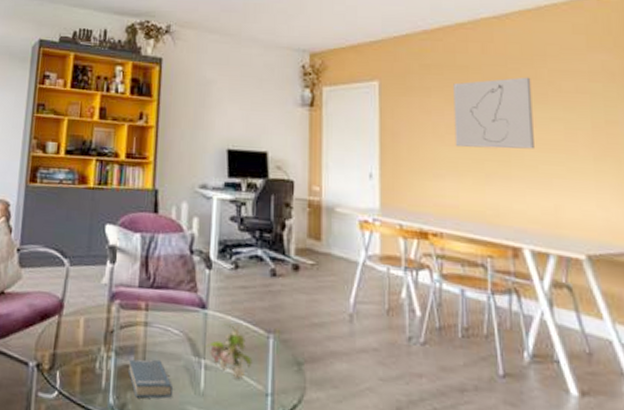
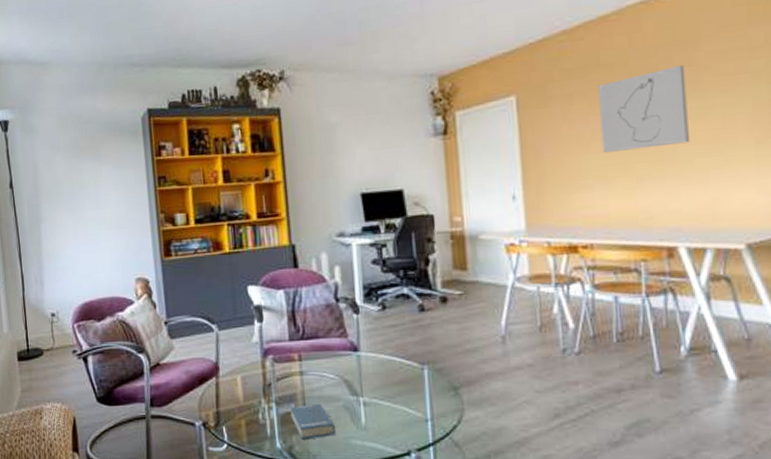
plant: present [206,324,253,379] -> none [362,362,410,410]

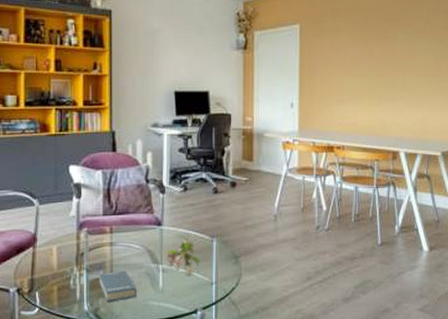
plant: none [362,362,410,410] -> present [162,235,200,275]
wall art: present [598,64,689,154] -> none [356,16,414,77]

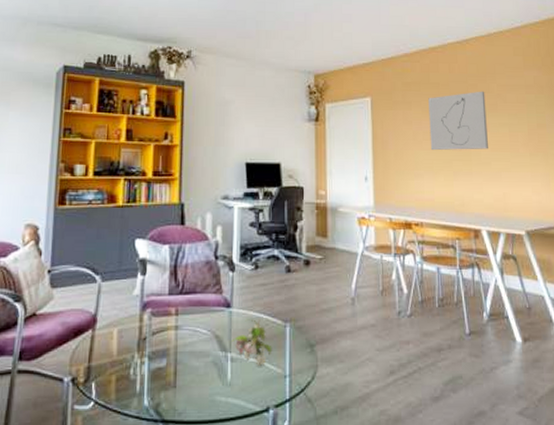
hardback book: present [99,270,138,302] -> none [162,359,204,396]
wall art: none [356,16,414,77] -> present [428,91,488,151]

